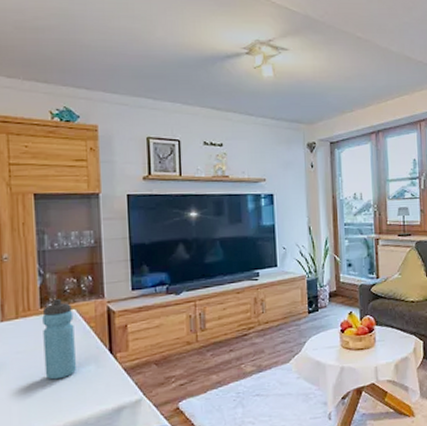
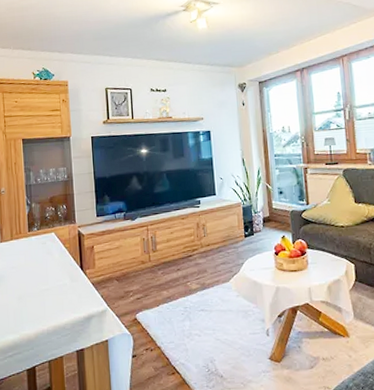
water bottle: present [42,299,76,380] -> none [30,224,56,291]

